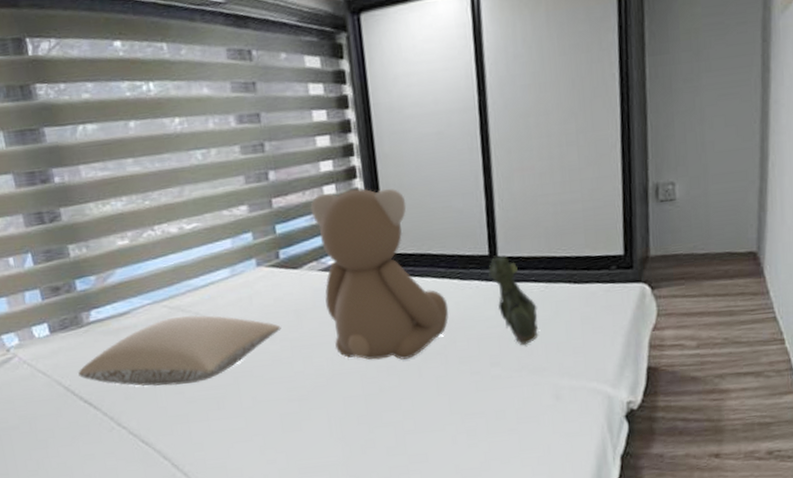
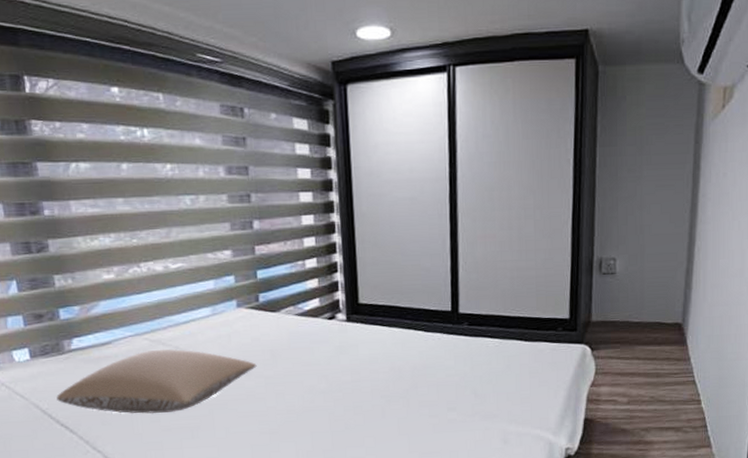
teddy bear: present [310,187,449,360] -> none [291,242,413,401]
stuffed toy: present [488,255,538,345] -> none [450,312,492,393]

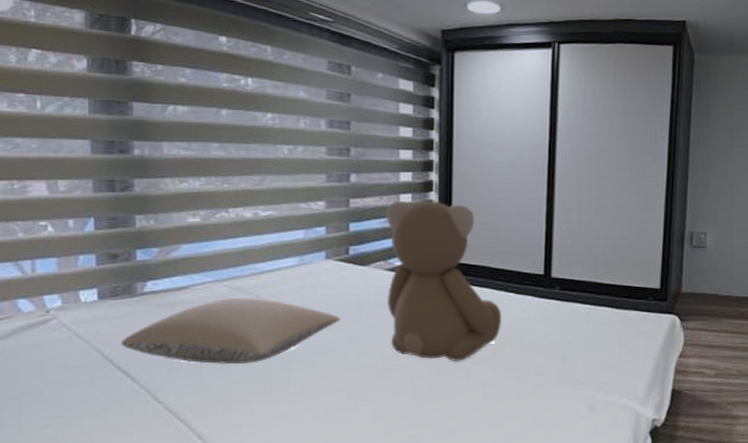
teddy bear: none [291,242,413,401] -> present [386,200,502,361]

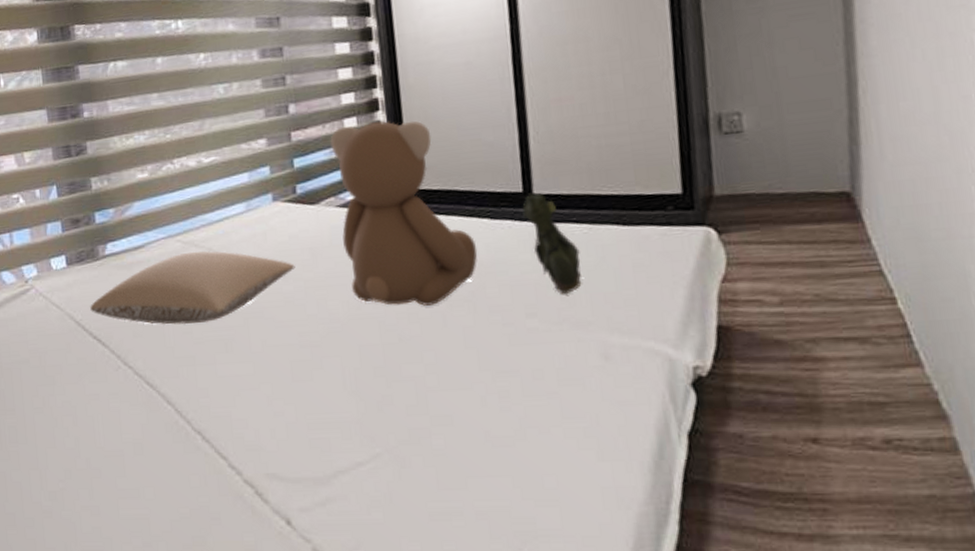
stuffed toy: none [542,276,582,359] -> present [522,193,582,294]

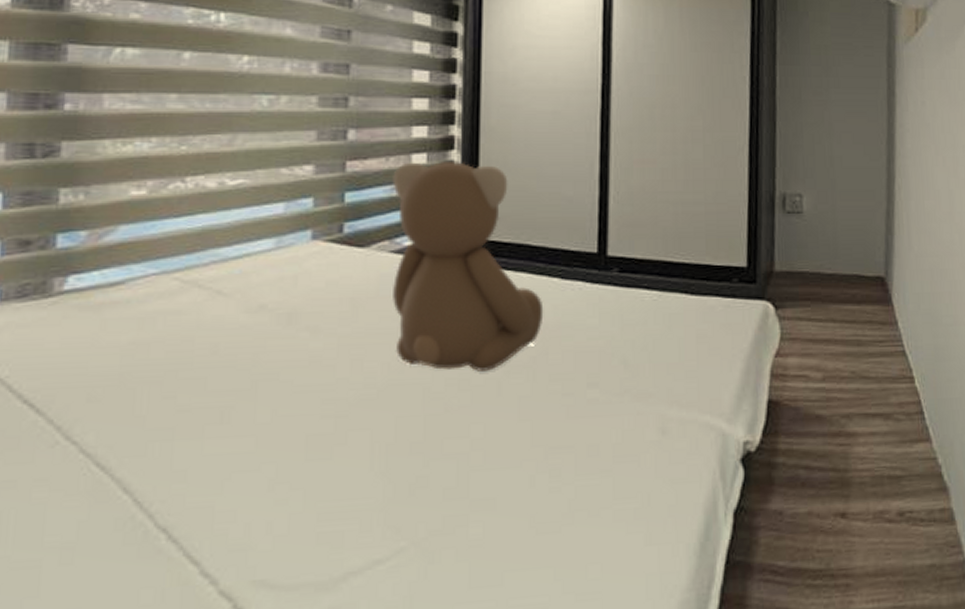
pillow: present [90,251,295,325] -> none [25,293,329,387]
stuffed toy: present [522,193,582,294] -> none [595,254,648,363]

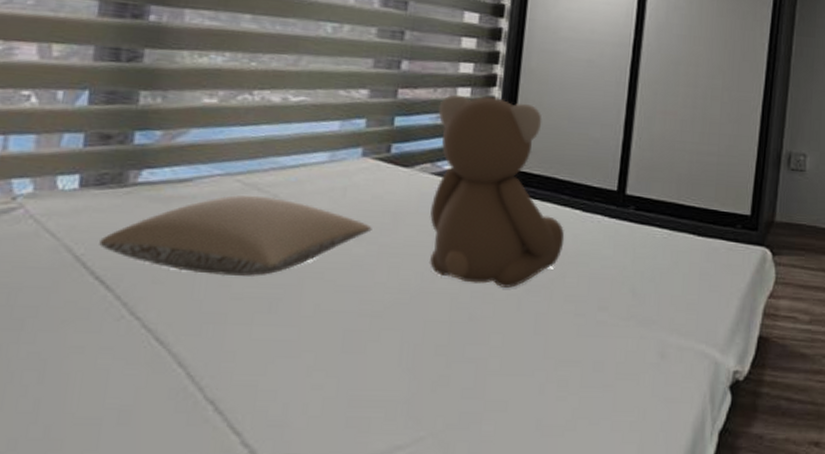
pillow: none [25,293,329,387] -> present [99,194,372,276]

